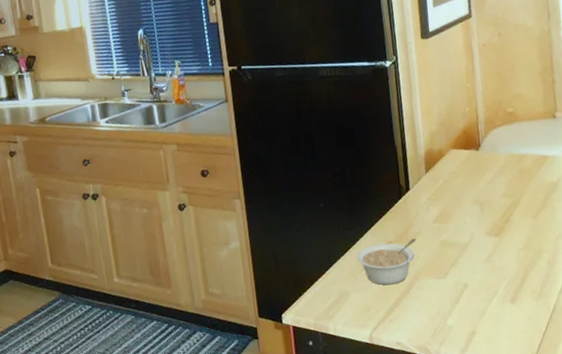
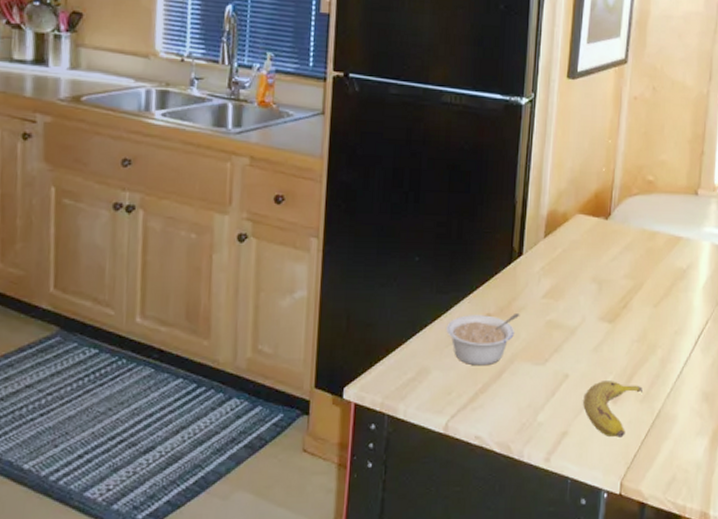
fruit: none [484,284,536,332] -> present [583,381,642,438]

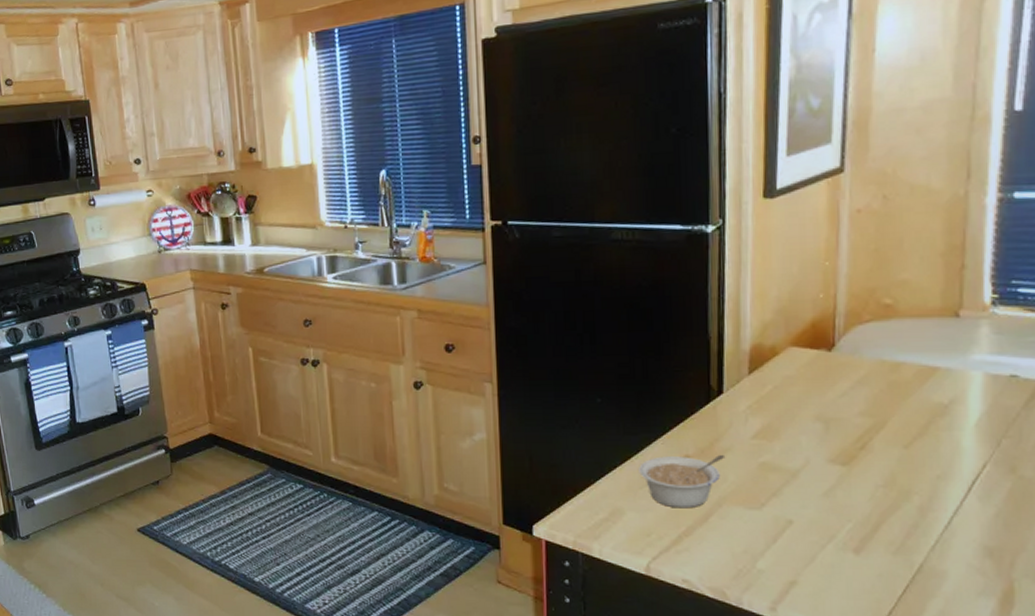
fruit: present [583,381,642,438] -> none [814,529,895,592]

